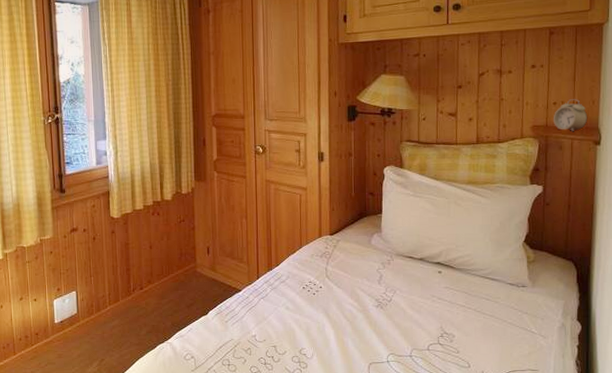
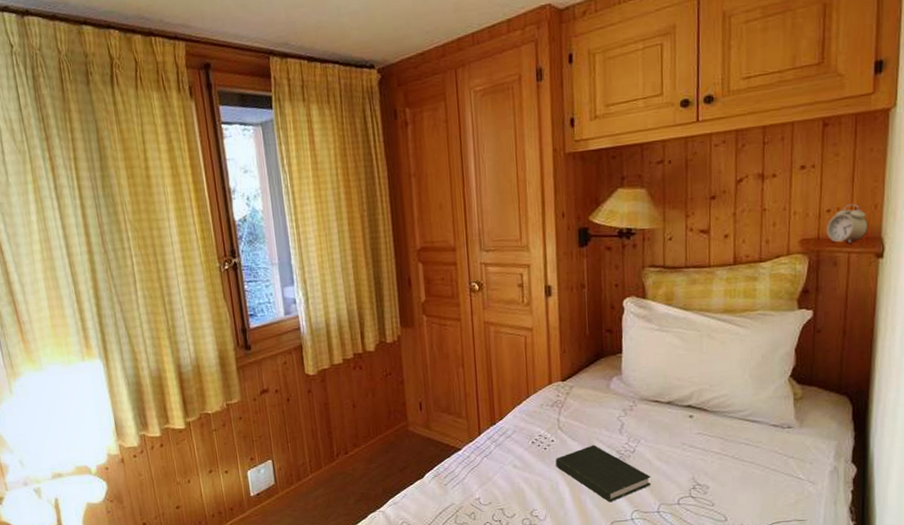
book: none [323,293,405,345] -> present [555,445,651,503]

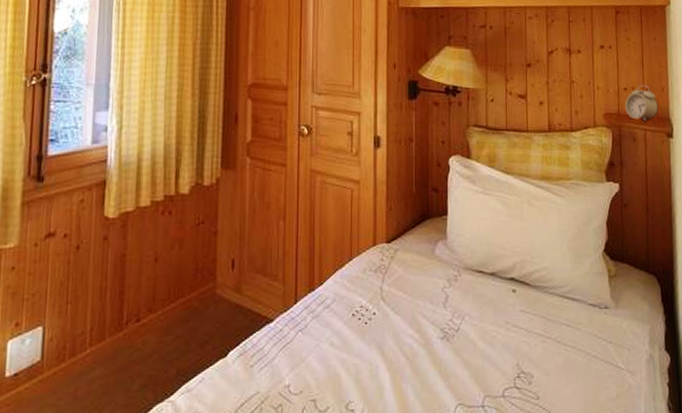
book: present [555,445,651,503] -> none [376,320,476,394]

